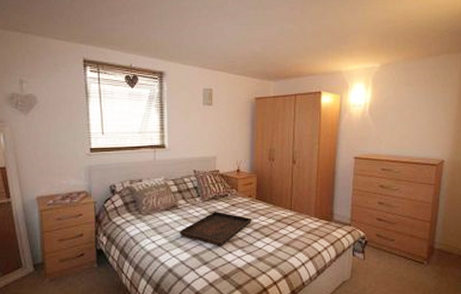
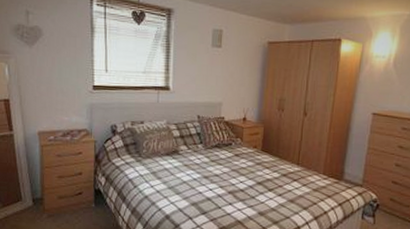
serving tray: present [179,211,252,247] -> none [179,159,256,198]

